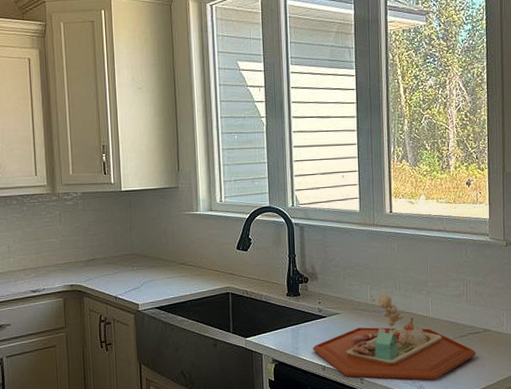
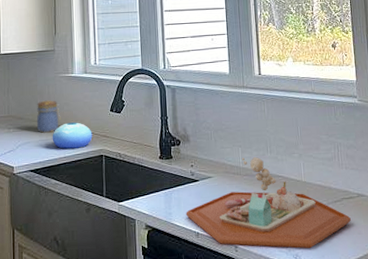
jar: none [161,238,186,271] -> present [36,100,61,133]
bowl: none [177,260,219,286] -> present [52,122,93,149]

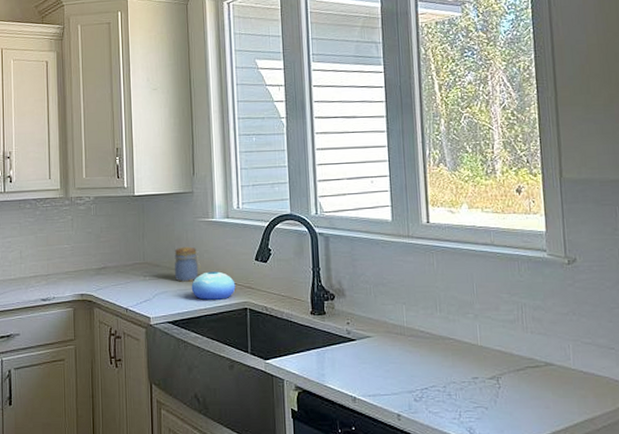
food tray: present [186,157,351,249] -> none [341,316,537,422]

